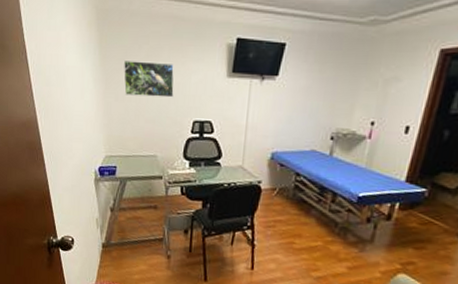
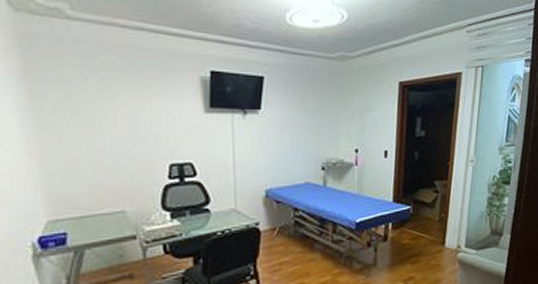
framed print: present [123,61,174,98] -> none [64,97,140,140]

